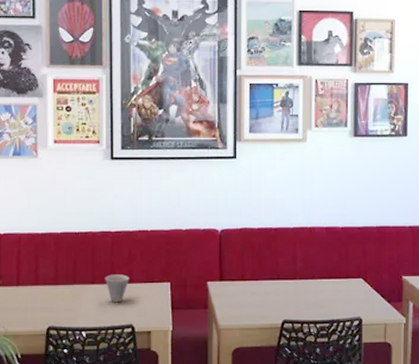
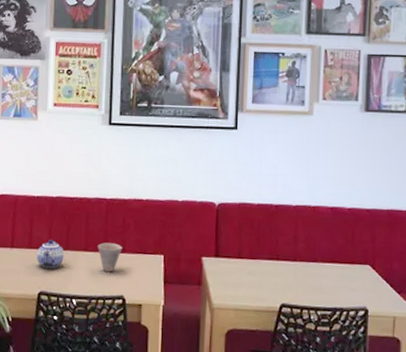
teapot: none [44,274,71,304] -> present [37,239,64,269]

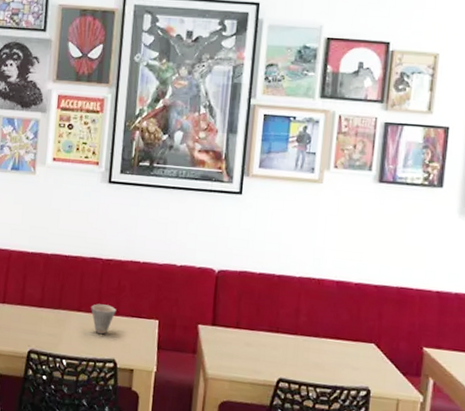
teapot: present [37,239,64,269] -> none [28,297,57,328]

